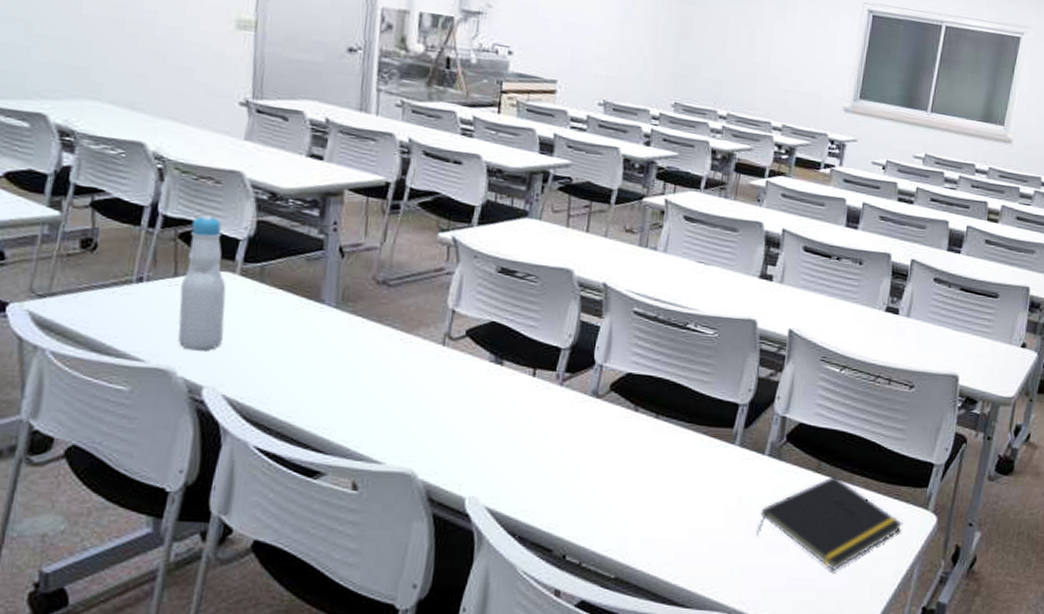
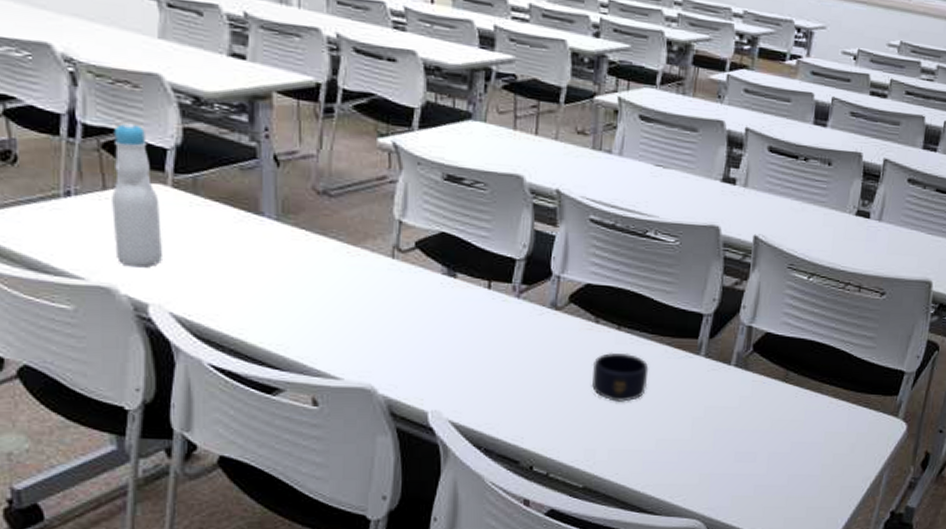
mug: none [627,440,685,491] -> present [591,352,649,402]
notepad: present [757,476,903,570] -> none [724,385,873,477]

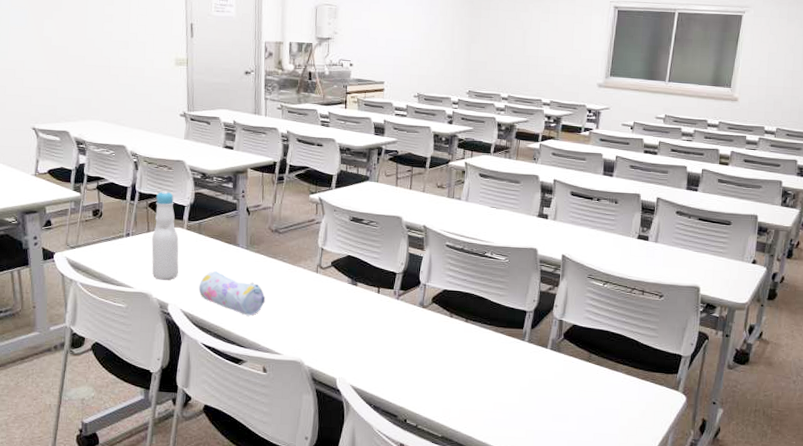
pencil case: none [199,254,311,323] -> present [198,271,265,316]
mug: present [591,352,649,402] -> none [447,338,488,374]

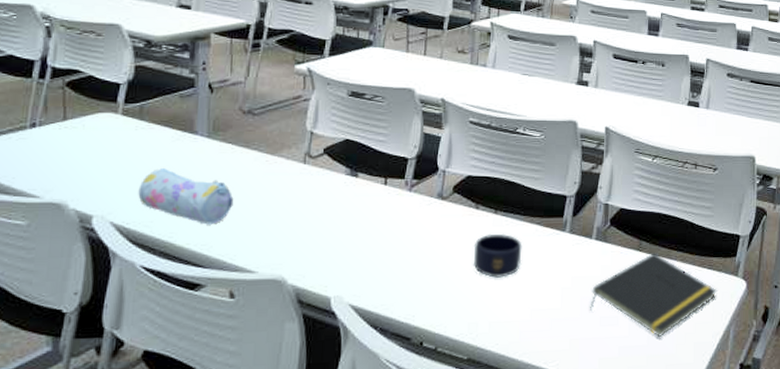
bottle: present [151,191,179,281] -> none [68,64,110,184]
mug: none [447,338,488,374] -> present [473,233,522,278]
notepad: none [544,364,659,435] -> present [590,253,717,337]

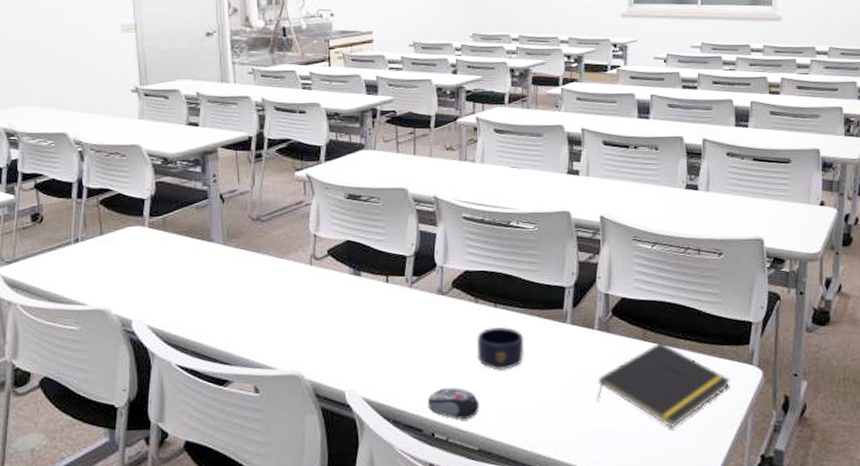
pencil case: present [138,169,234,225] -> none [168,275,251,325]
computer mouse: none [418,294,472,327] -> present [427,387,480,419]

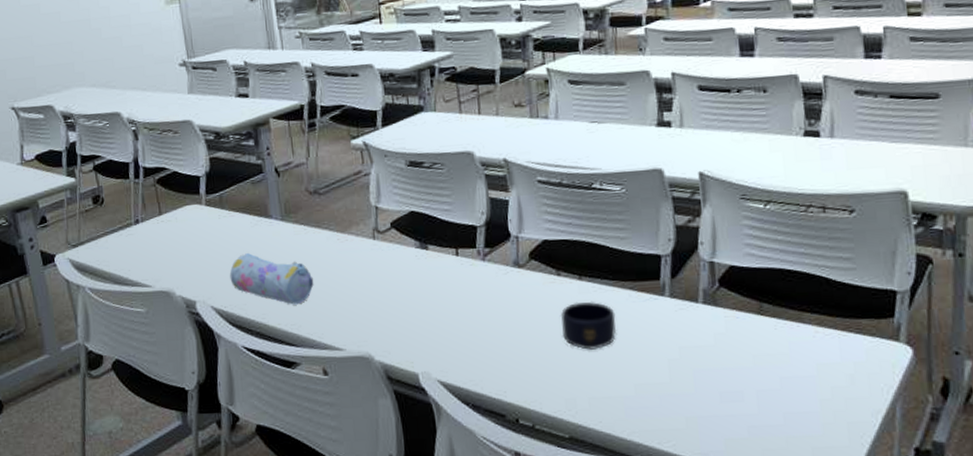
pencil case: none [168,275,251,325] -> present [229,253,314,305]
computer mouse: present [427,387,480,419] -> none [508,368,568,404]
notepad: present [597,342,731,428] -> none [705,316,872,415]

